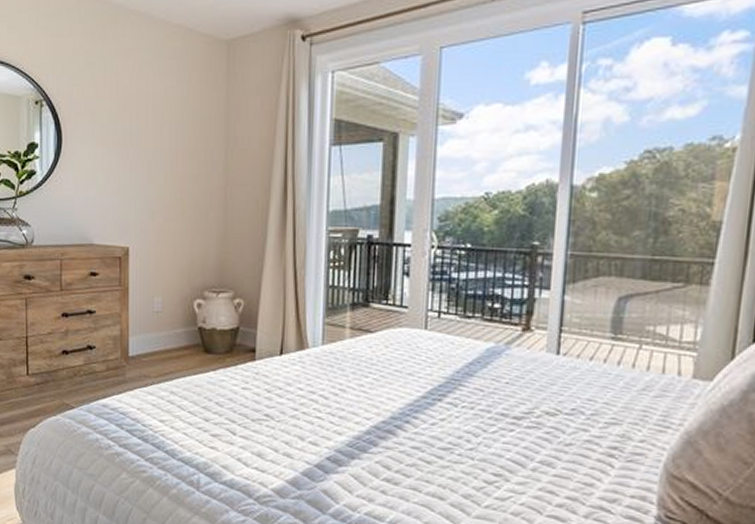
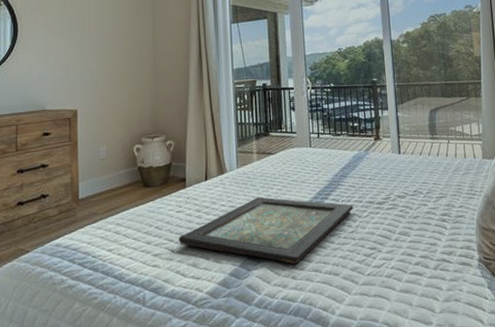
tray: none [242,385,477,477] -> present [178,197,354,265]

